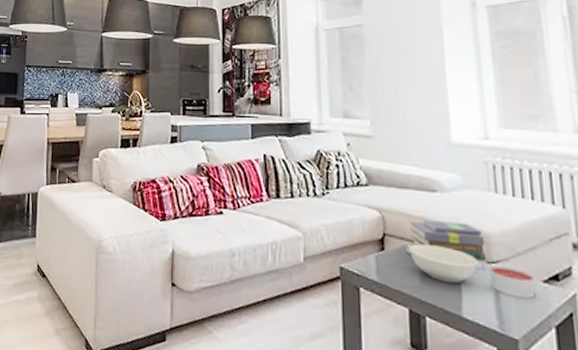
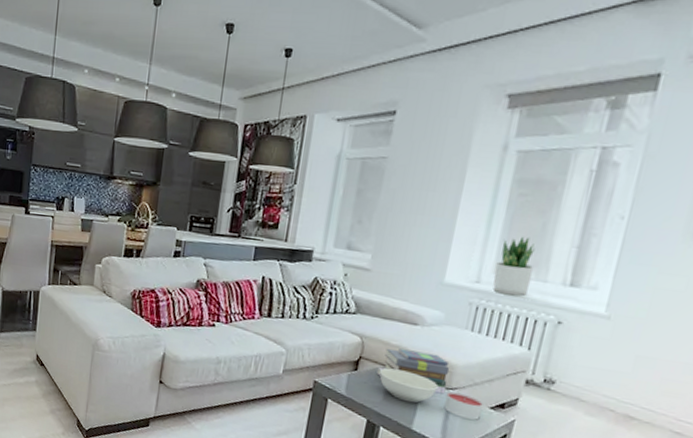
planter: none [499,87,542,150] -> present [492,236,535,297]

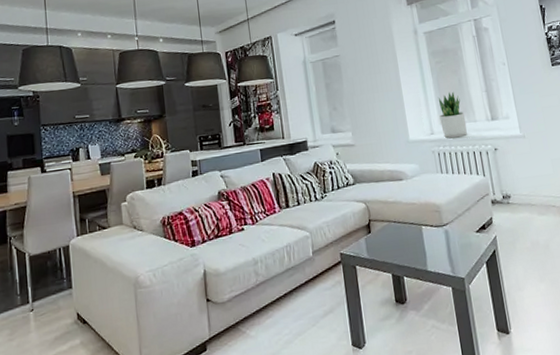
books: present [377,348,450,395] -> none [385,200,441,233]
bowl: present [379,368,439,403] -> none [388,220,435,248]
candle: present [444,391,483,421] -> none [442,226,472,248]

